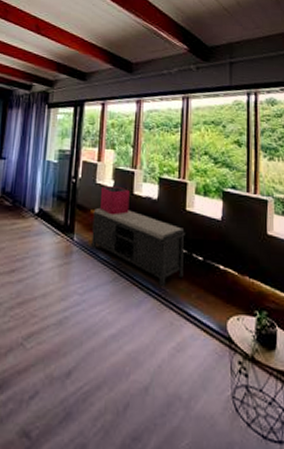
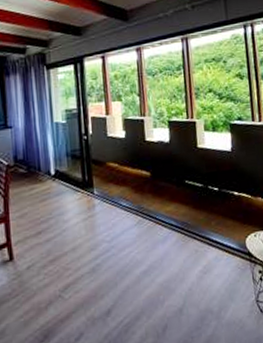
bench: present [91,207,185,288] -> none [109,156,202,222]
storage bin: present [100,185,130,215] -> none [114,135,144,165]

